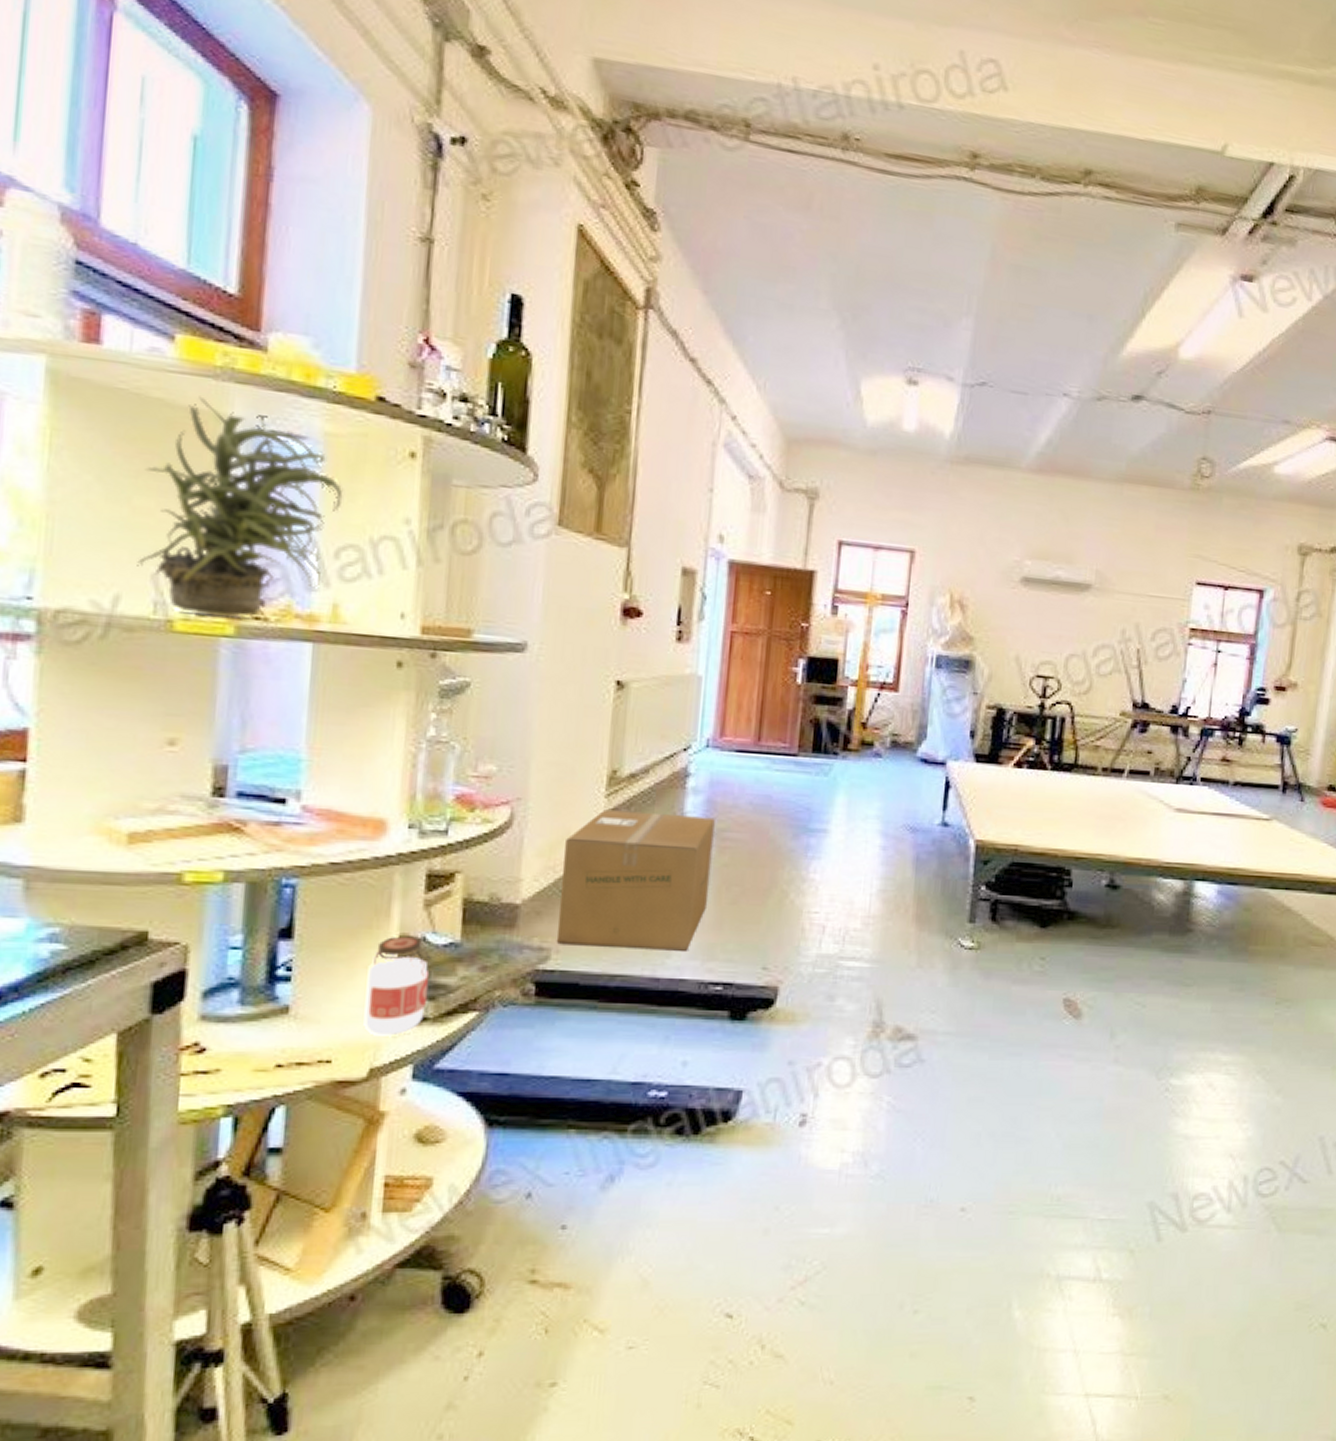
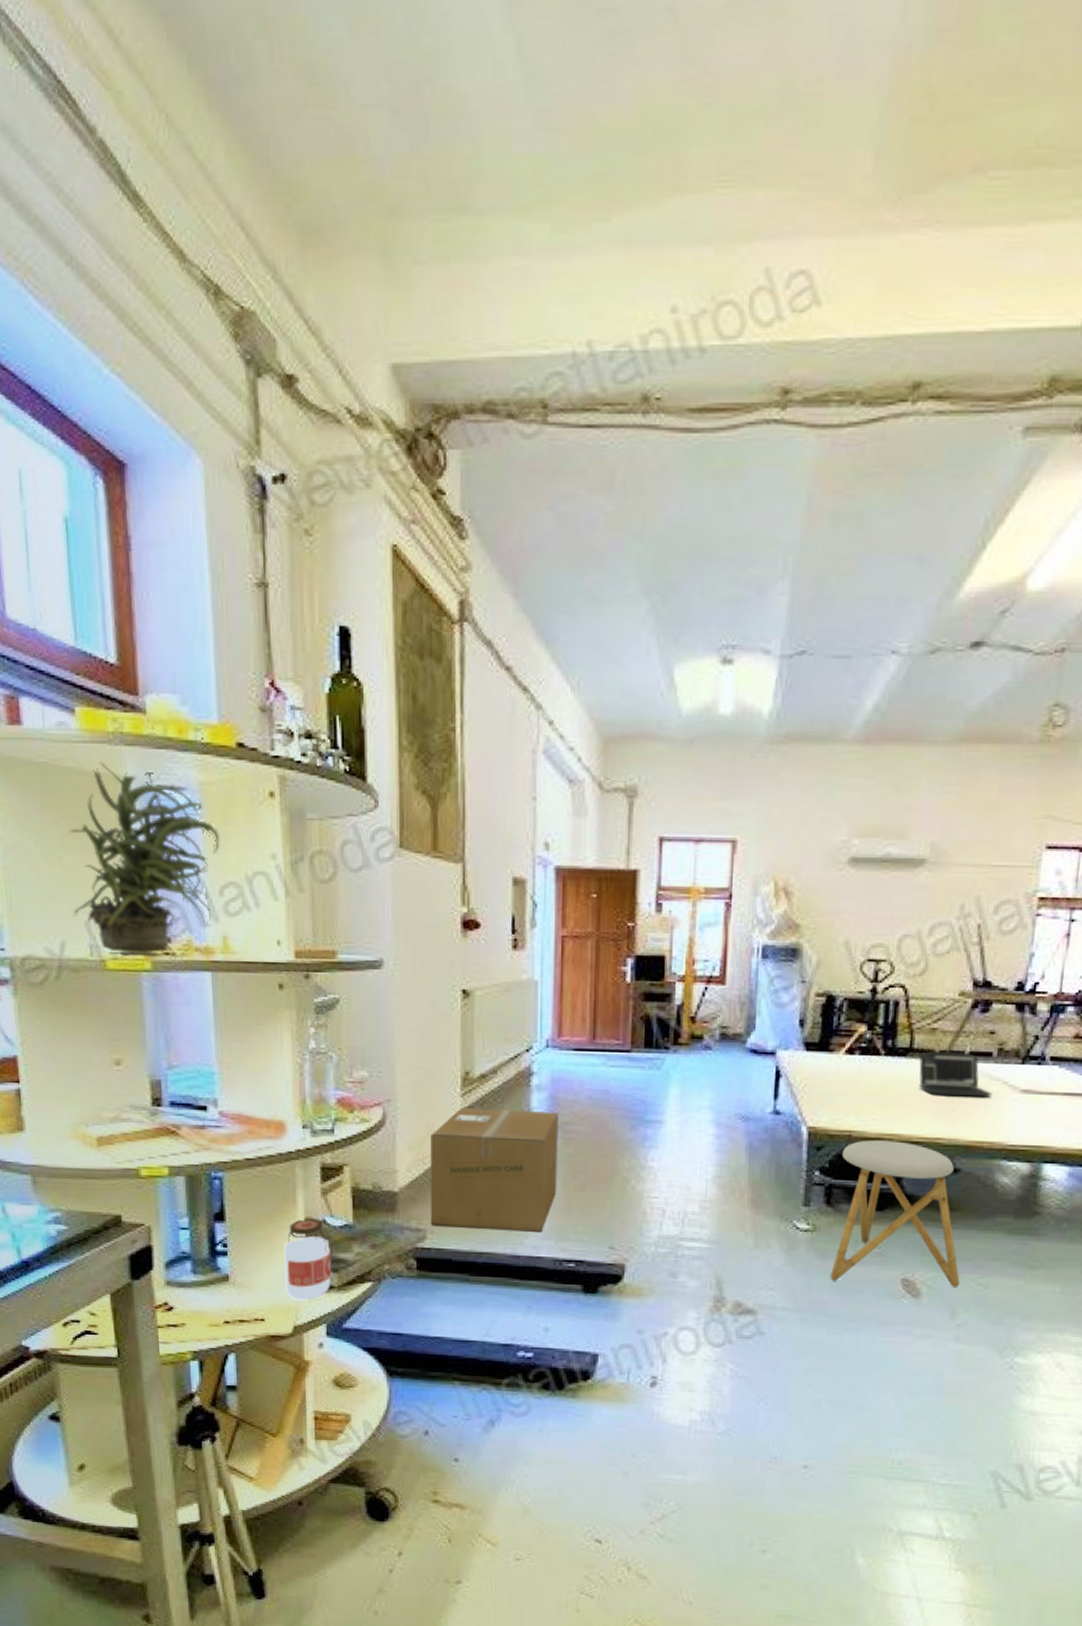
stool: none [993,854,1119,1007] -> present [830,1140,960,1287]
laptop: none [1082,768,1149,816] -> present [919,1051,992,1099]

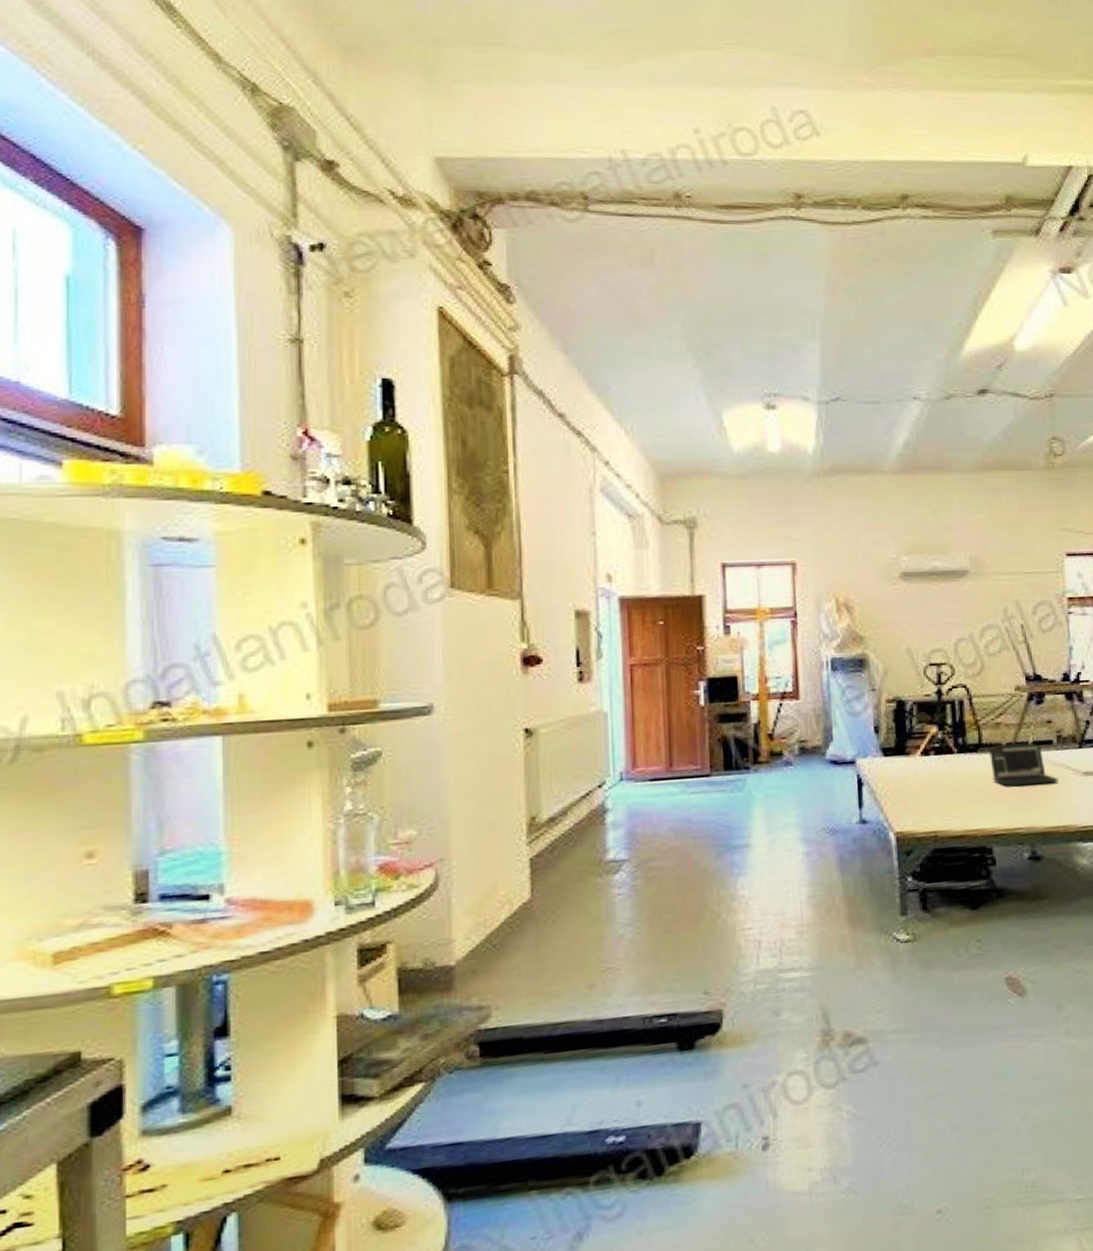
potted plant: present [68,761,220,955] -> none [42,515,239,725]
jar: present [284,1219,333,1301] -> none [308,1014,373,1124]
box: present [430,1107,559,1232] -> none [493,849,642,1001]
stool: present [830,1140,960,1287] -> none [931,836,1060,991]

